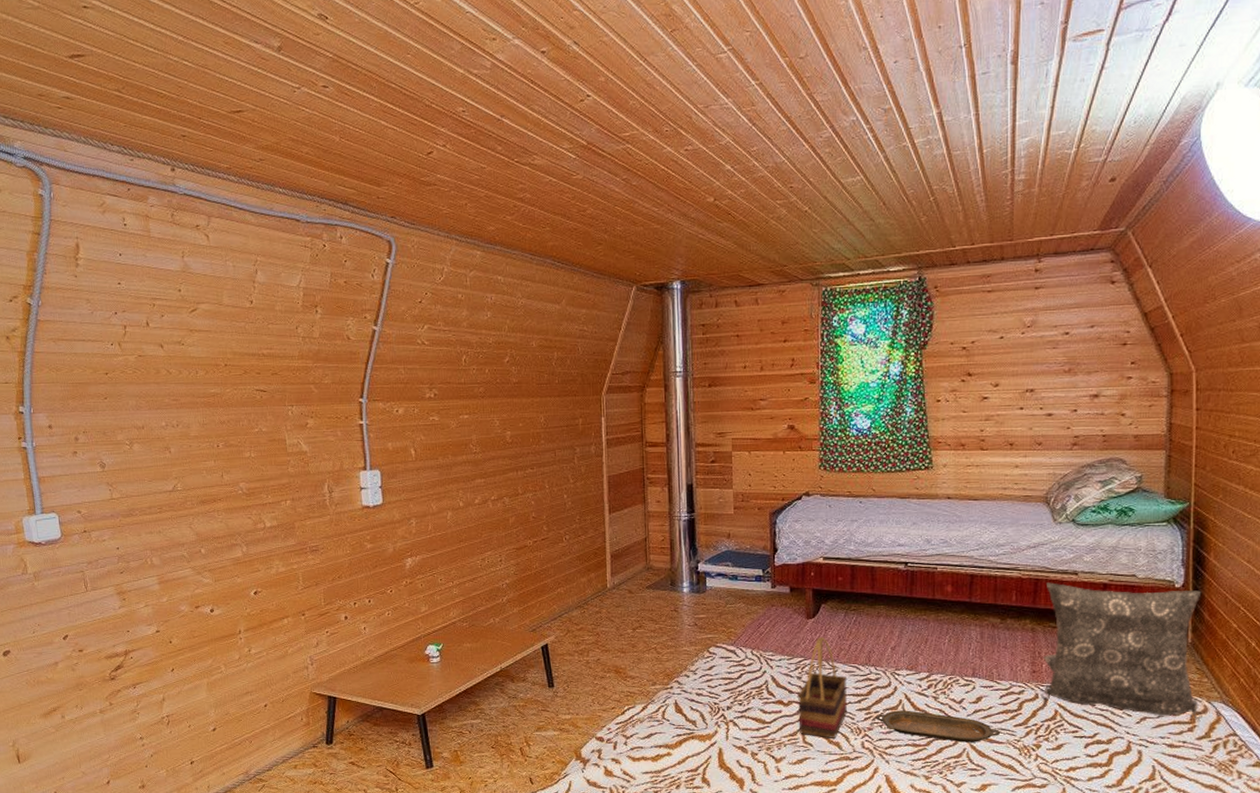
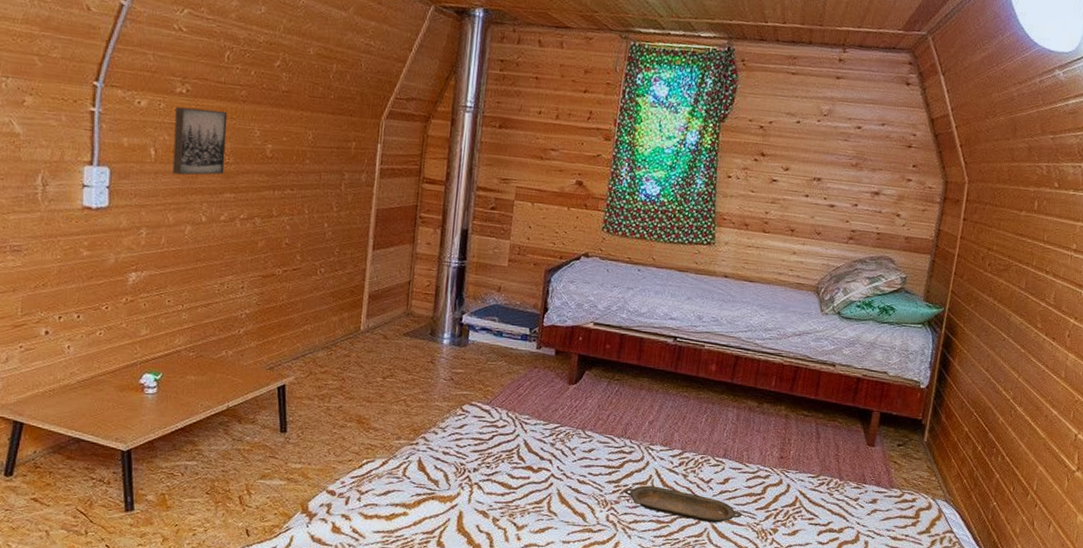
wall art: none [427,408,473,469] -> present [172,107,228,175]
woven basket: present [797,637,848,738] -> none [545,404,602,509]
pillow: present [1041,582,1202,721] -> none [785,371,943,517]

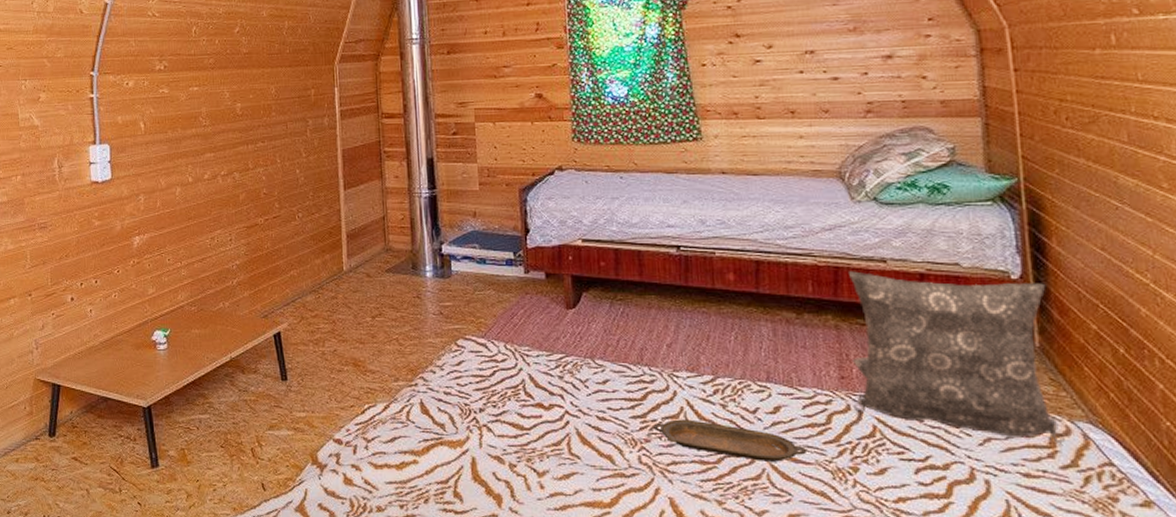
wall art: present [172,107,228,175] -> none [157,79,203,142]
pillow: none [785,371,943,517] -> present [847,271,1065,446]

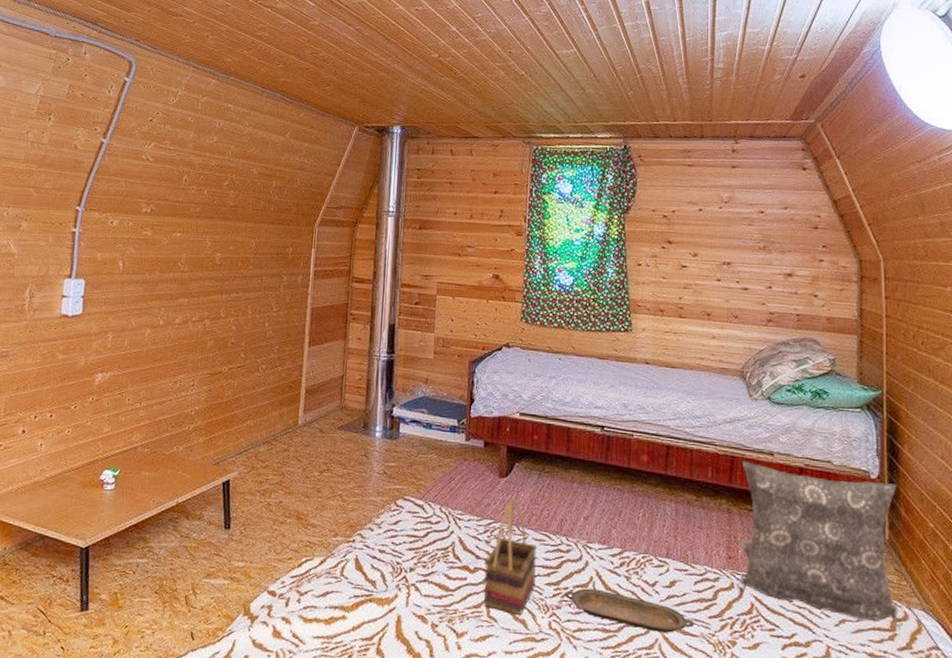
woven basket: none [559,331,619,450] -> present [484,499,538,615]

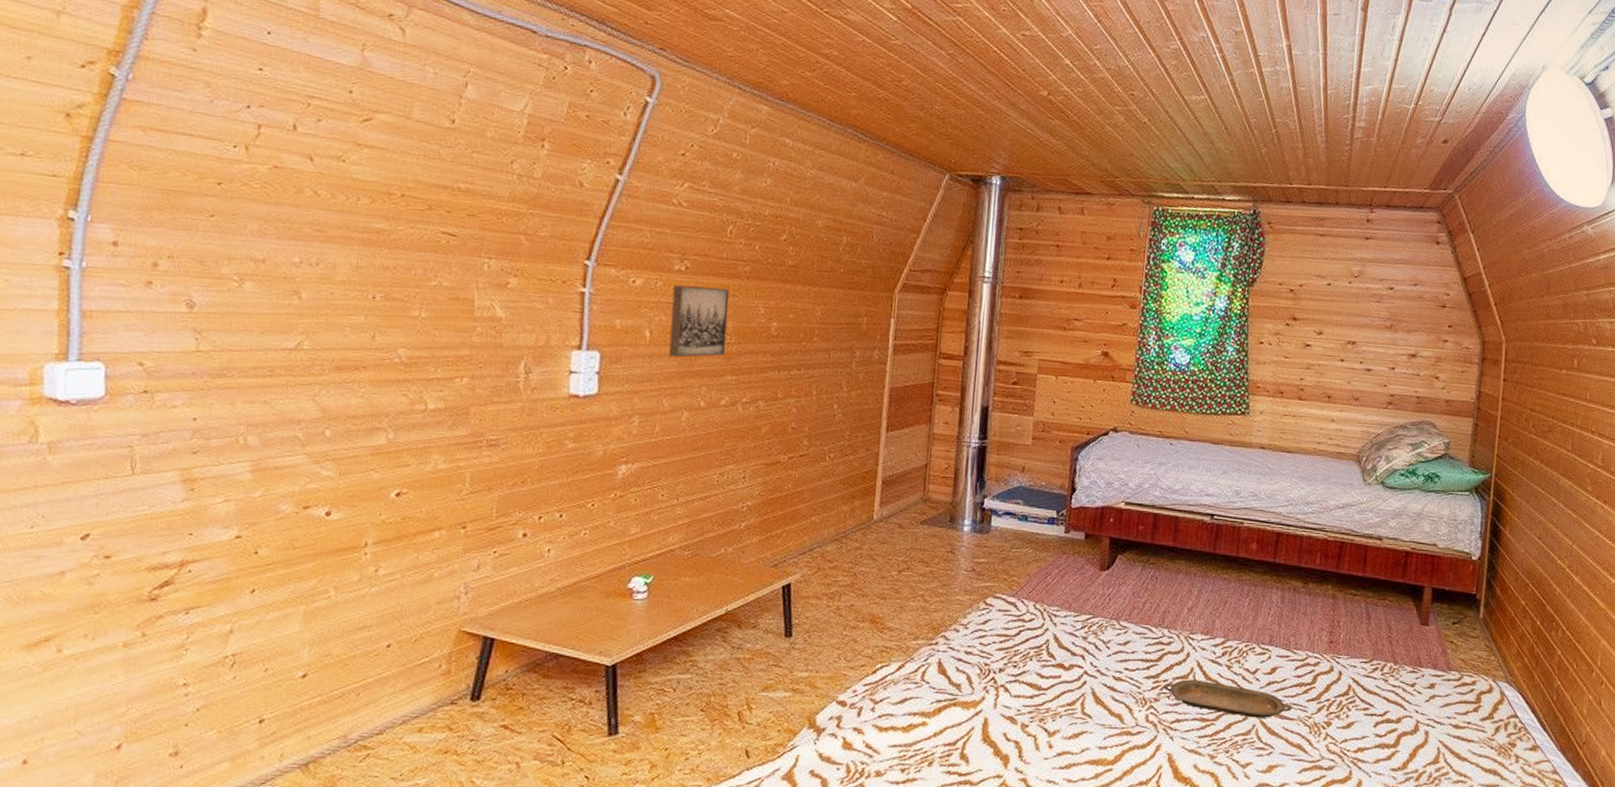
wall art: none [136,225,184,284] -> present [668,285,730,358]
woven basket: present [484,499,538,615] -> none [1079,592,1138,710]
pillow: present [737,461,903,630] -> none [1336,546,1496,701]

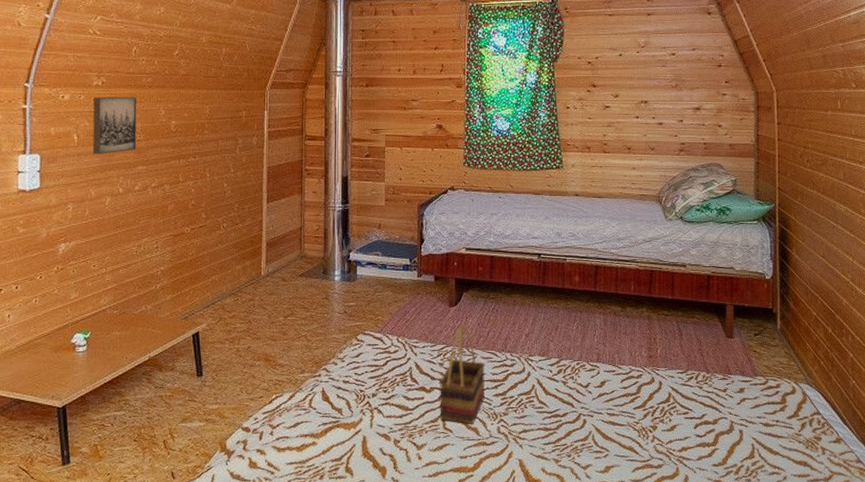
woven basket: none [1079,592,1138,710] -> present [439,324,486,424]
serving tray: present [1164,679,1293,718] -> none [511,395,622,426]

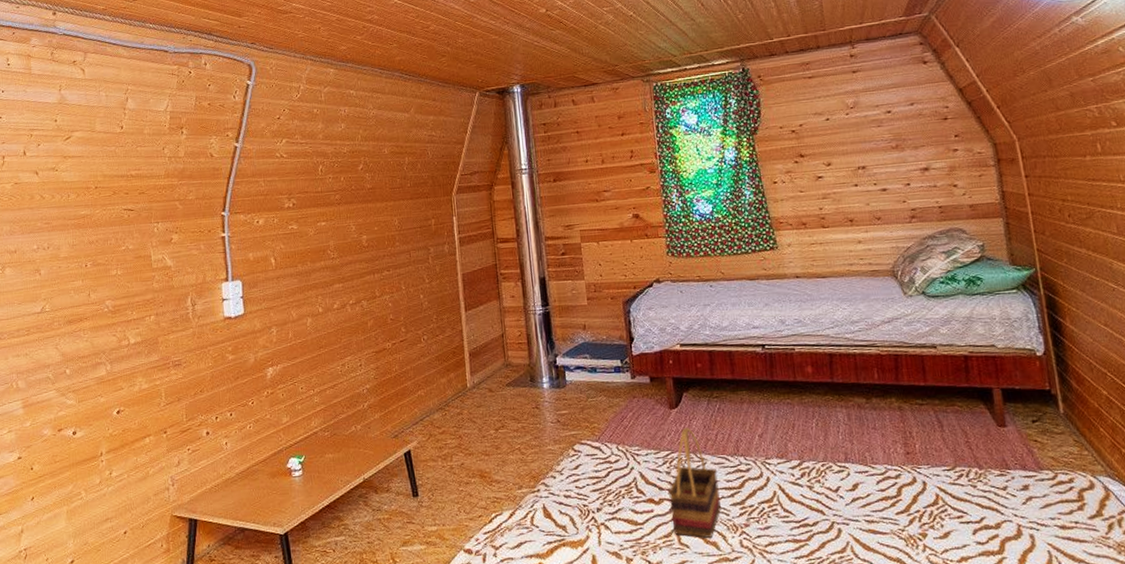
wall art: present [93,96,137,154] -> none [286,215,331,276]

